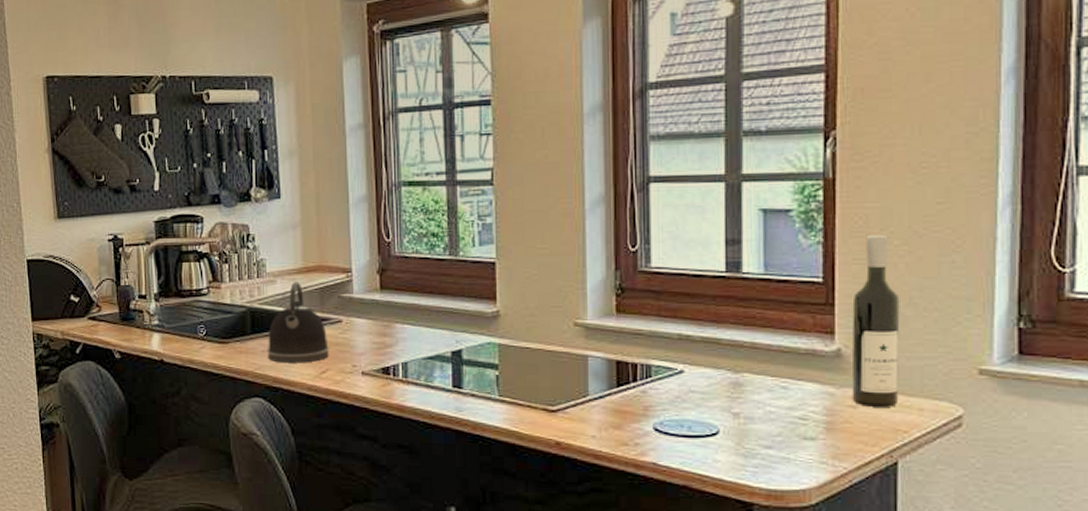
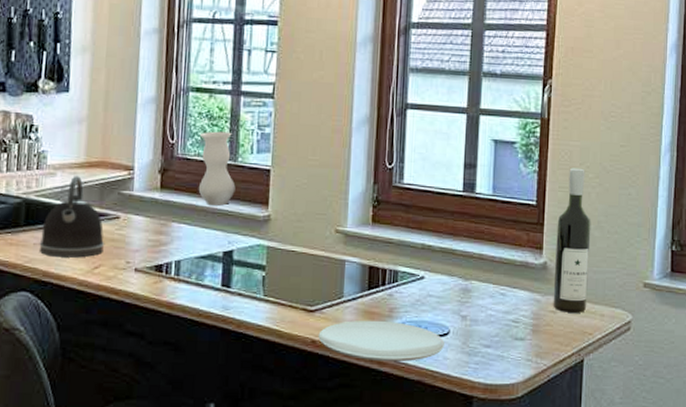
vase: none [415,225,459,305] -> present [198,131,236,207]
plate: none [563,419,713,465] -> present [318,320,444,362]

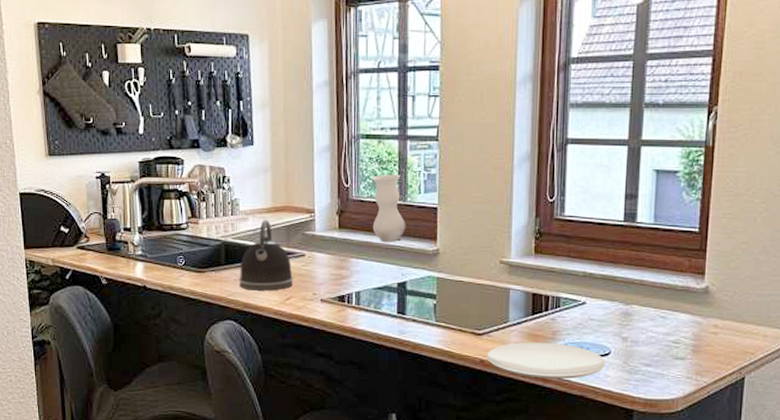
bottle: present [553,168,591,313] -> none [714,194,756,334]

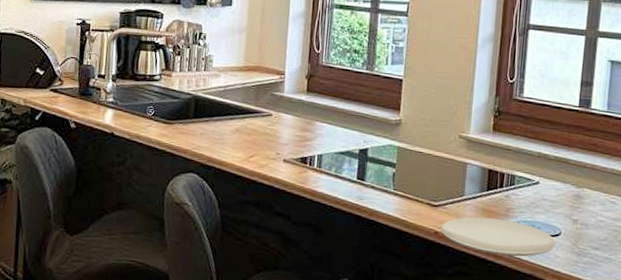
kettle: present [238,220,294,291] -> none [205,78,259,147]
vase: present [371,174,406,243] -> none [339,43,372,110]

